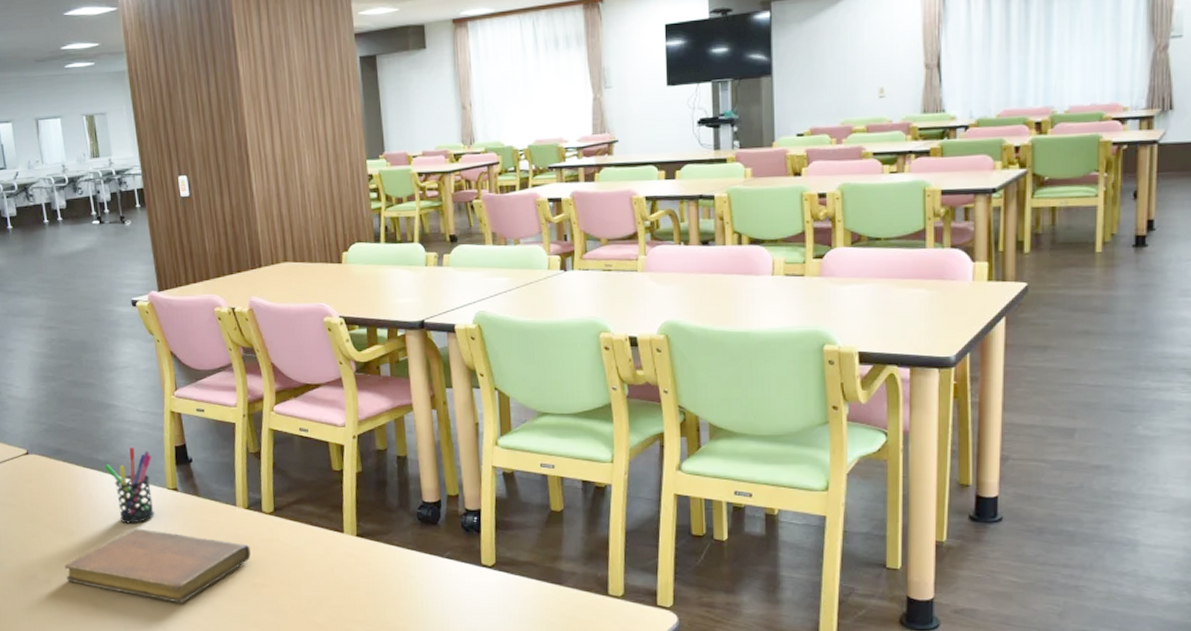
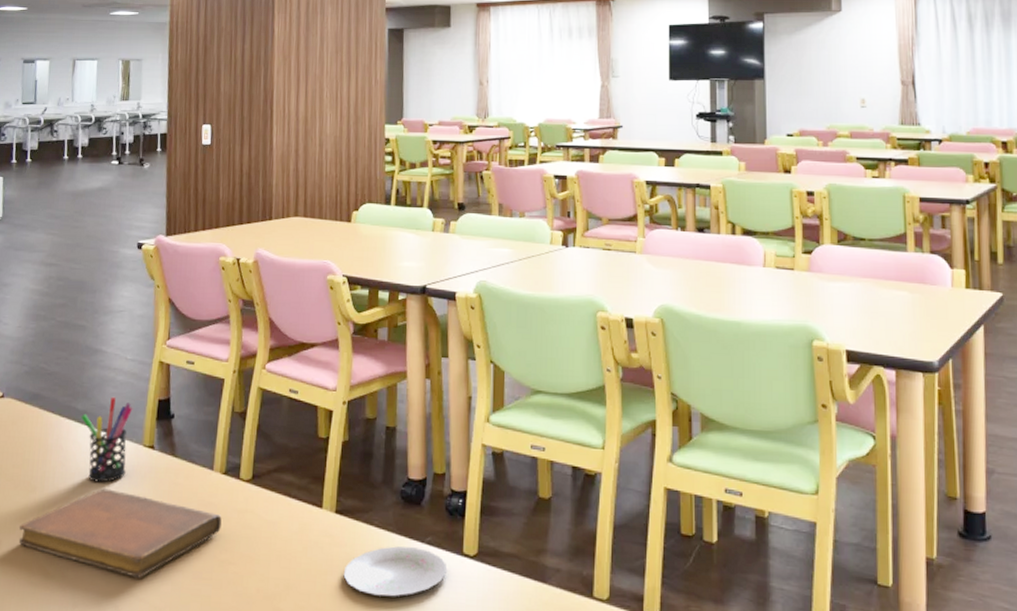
plate: none [370,562,467,605] -> present [343,546,446,597]

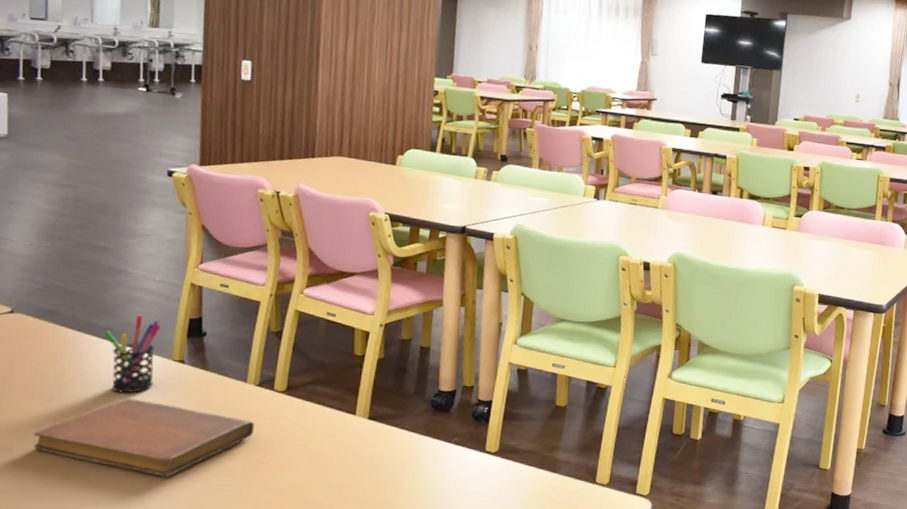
plate: present [343,546,446,597] -> none [373,446,470,487]

